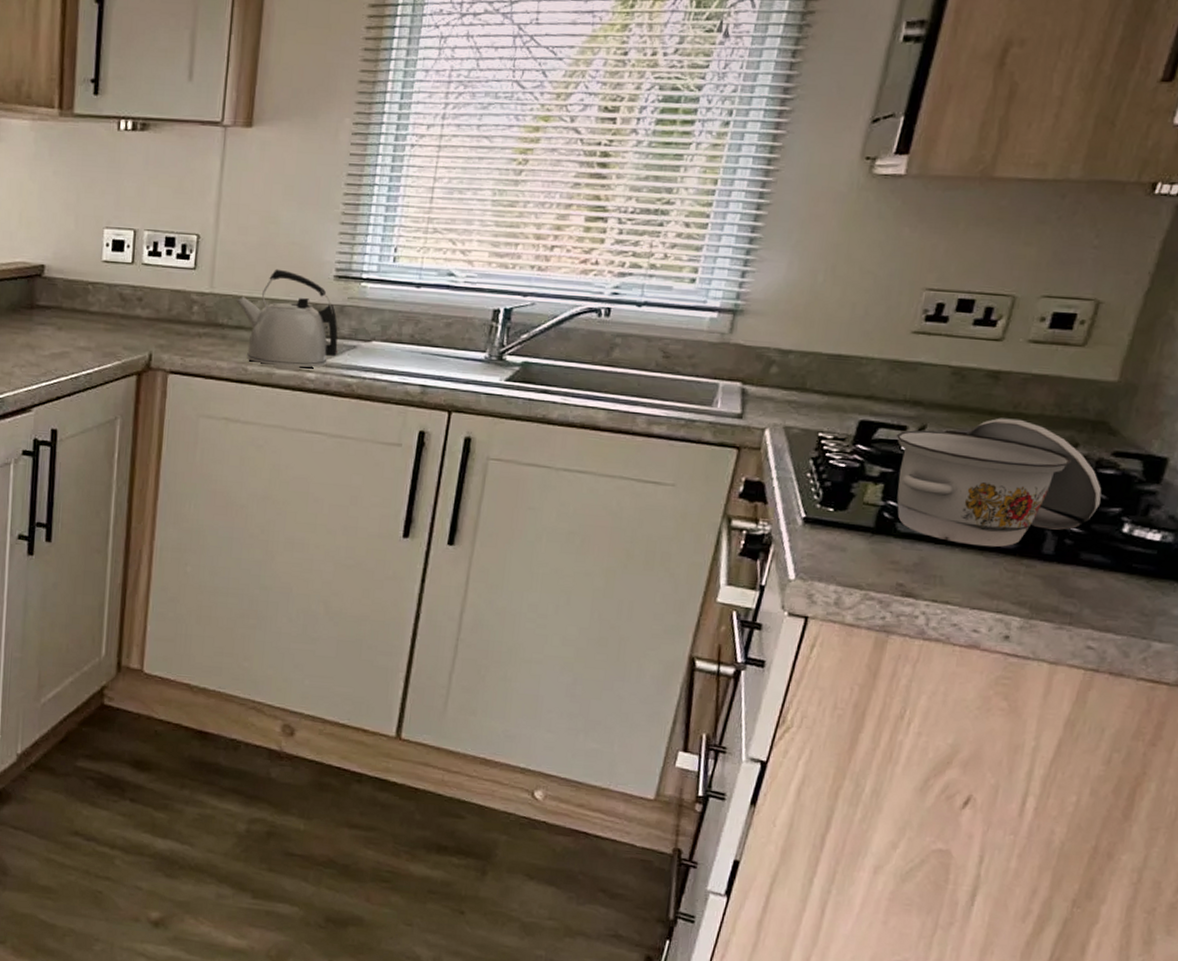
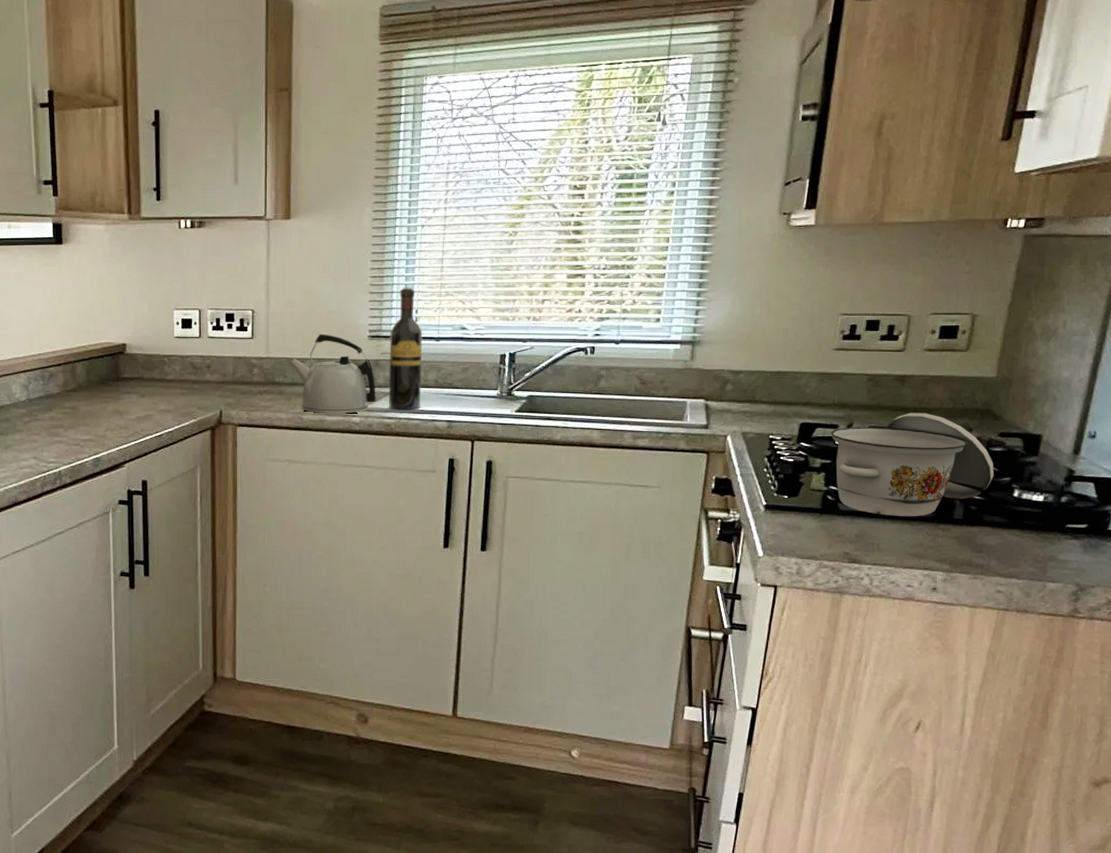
wine bottle: none [352,219,401,370] -> present [388,287,423,411]

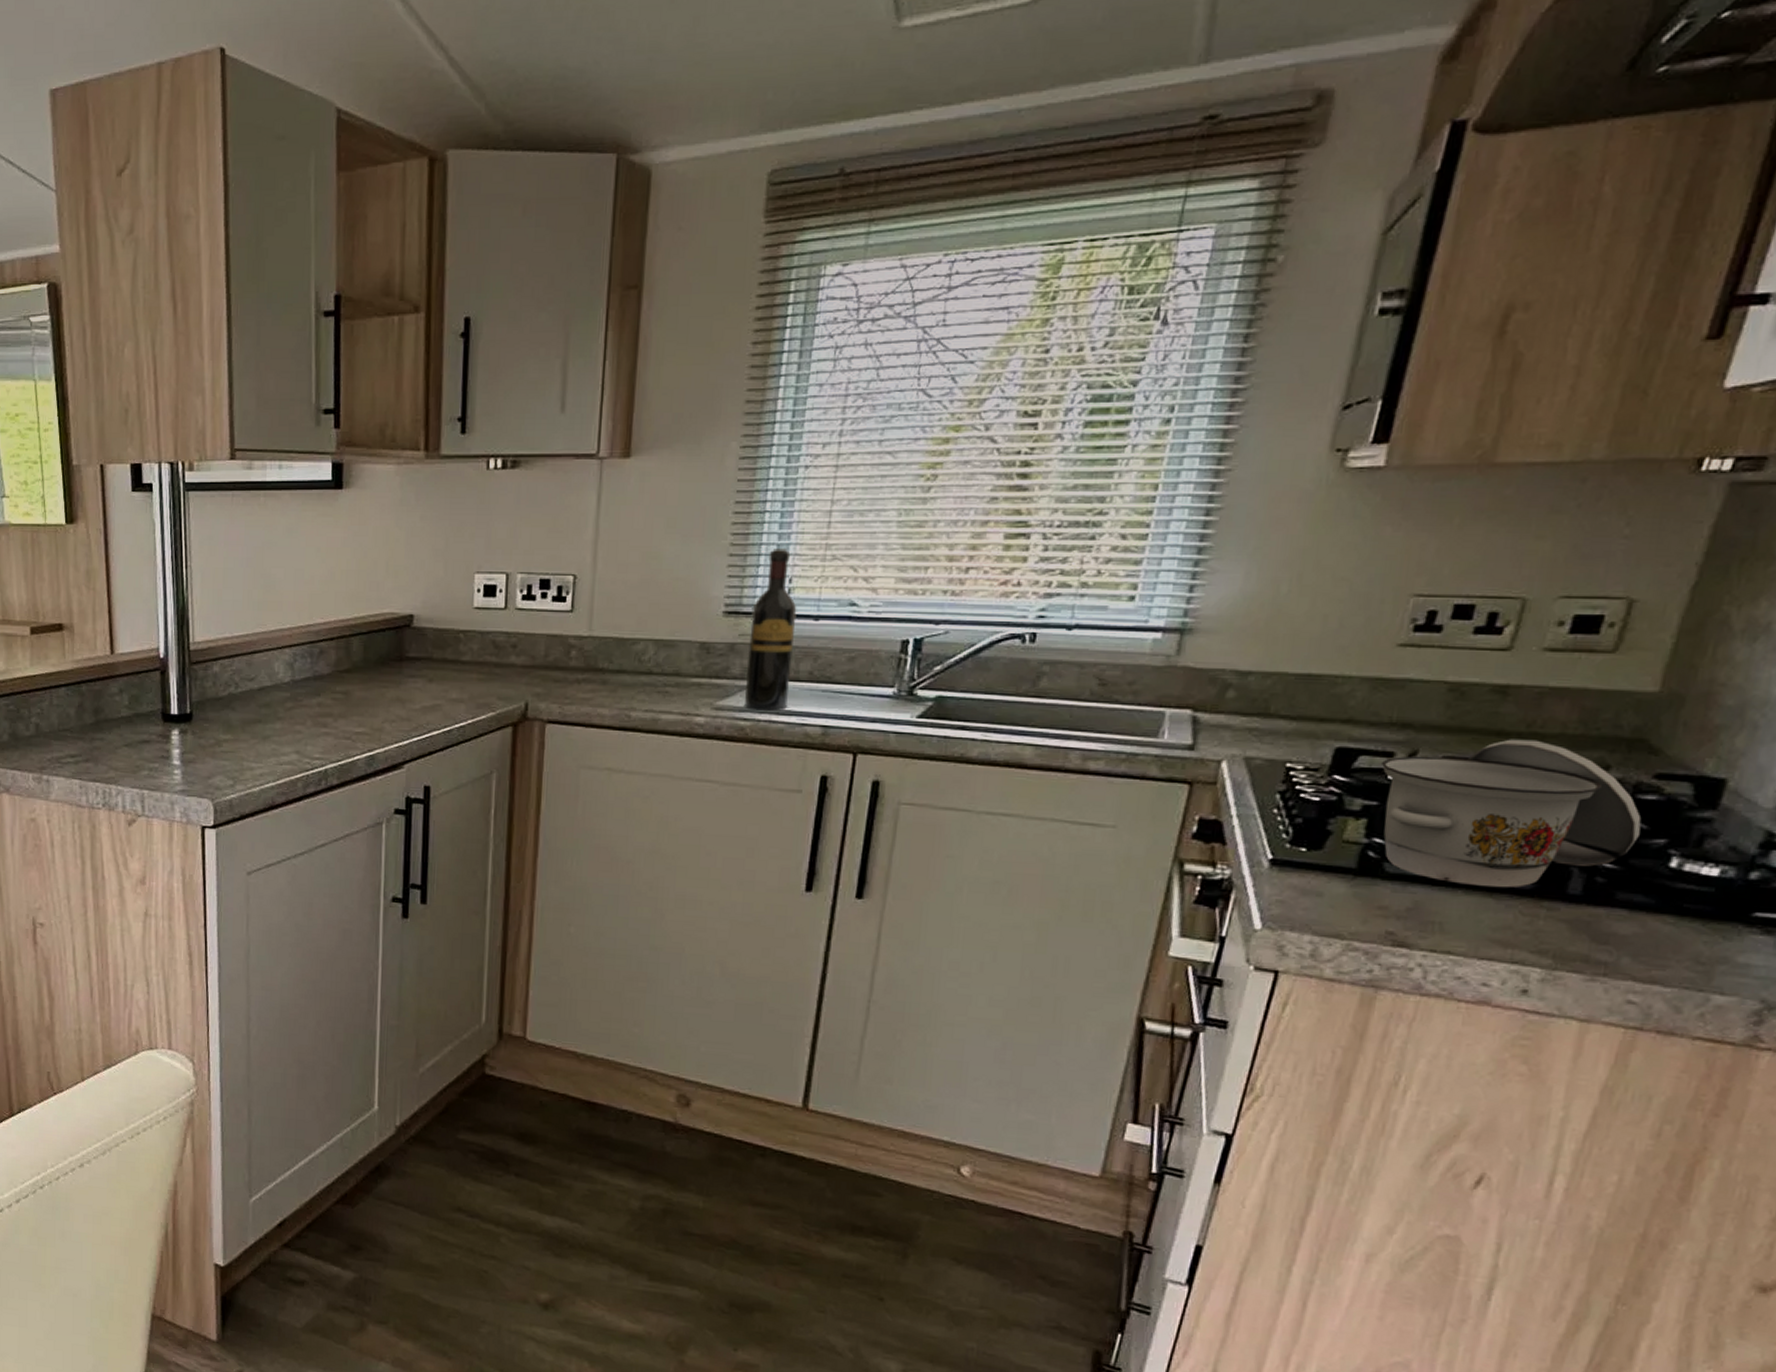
kettle: present [289,333,376,417] -> none [617,607,729,716]

